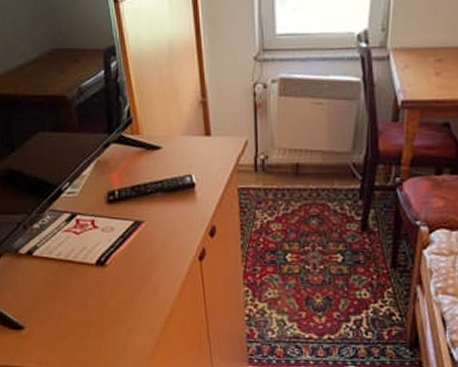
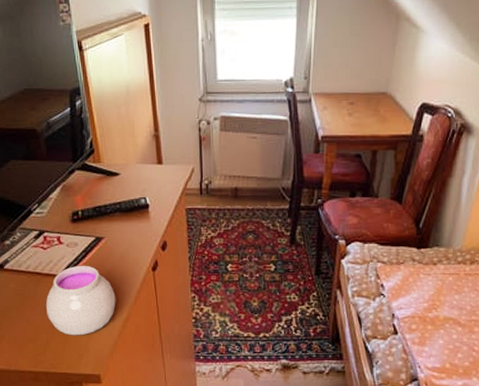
jar: none [79,252,158,333] -> present [45,265,116,336]

